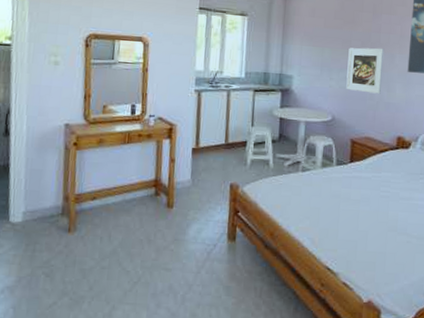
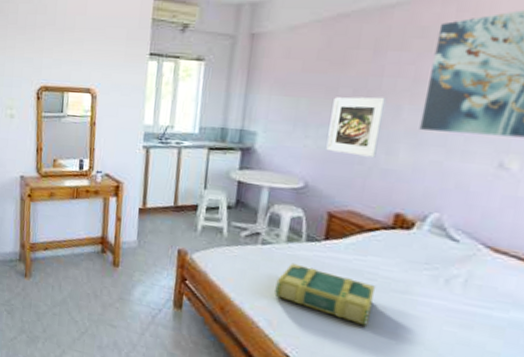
book: none [315,185,389,232] -> present [274,263,375,327]

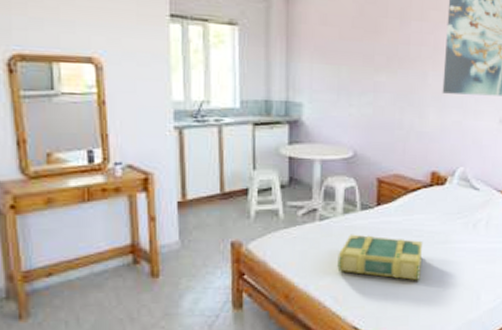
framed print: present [326,96,387,158] -> none [369,64,415,122]

